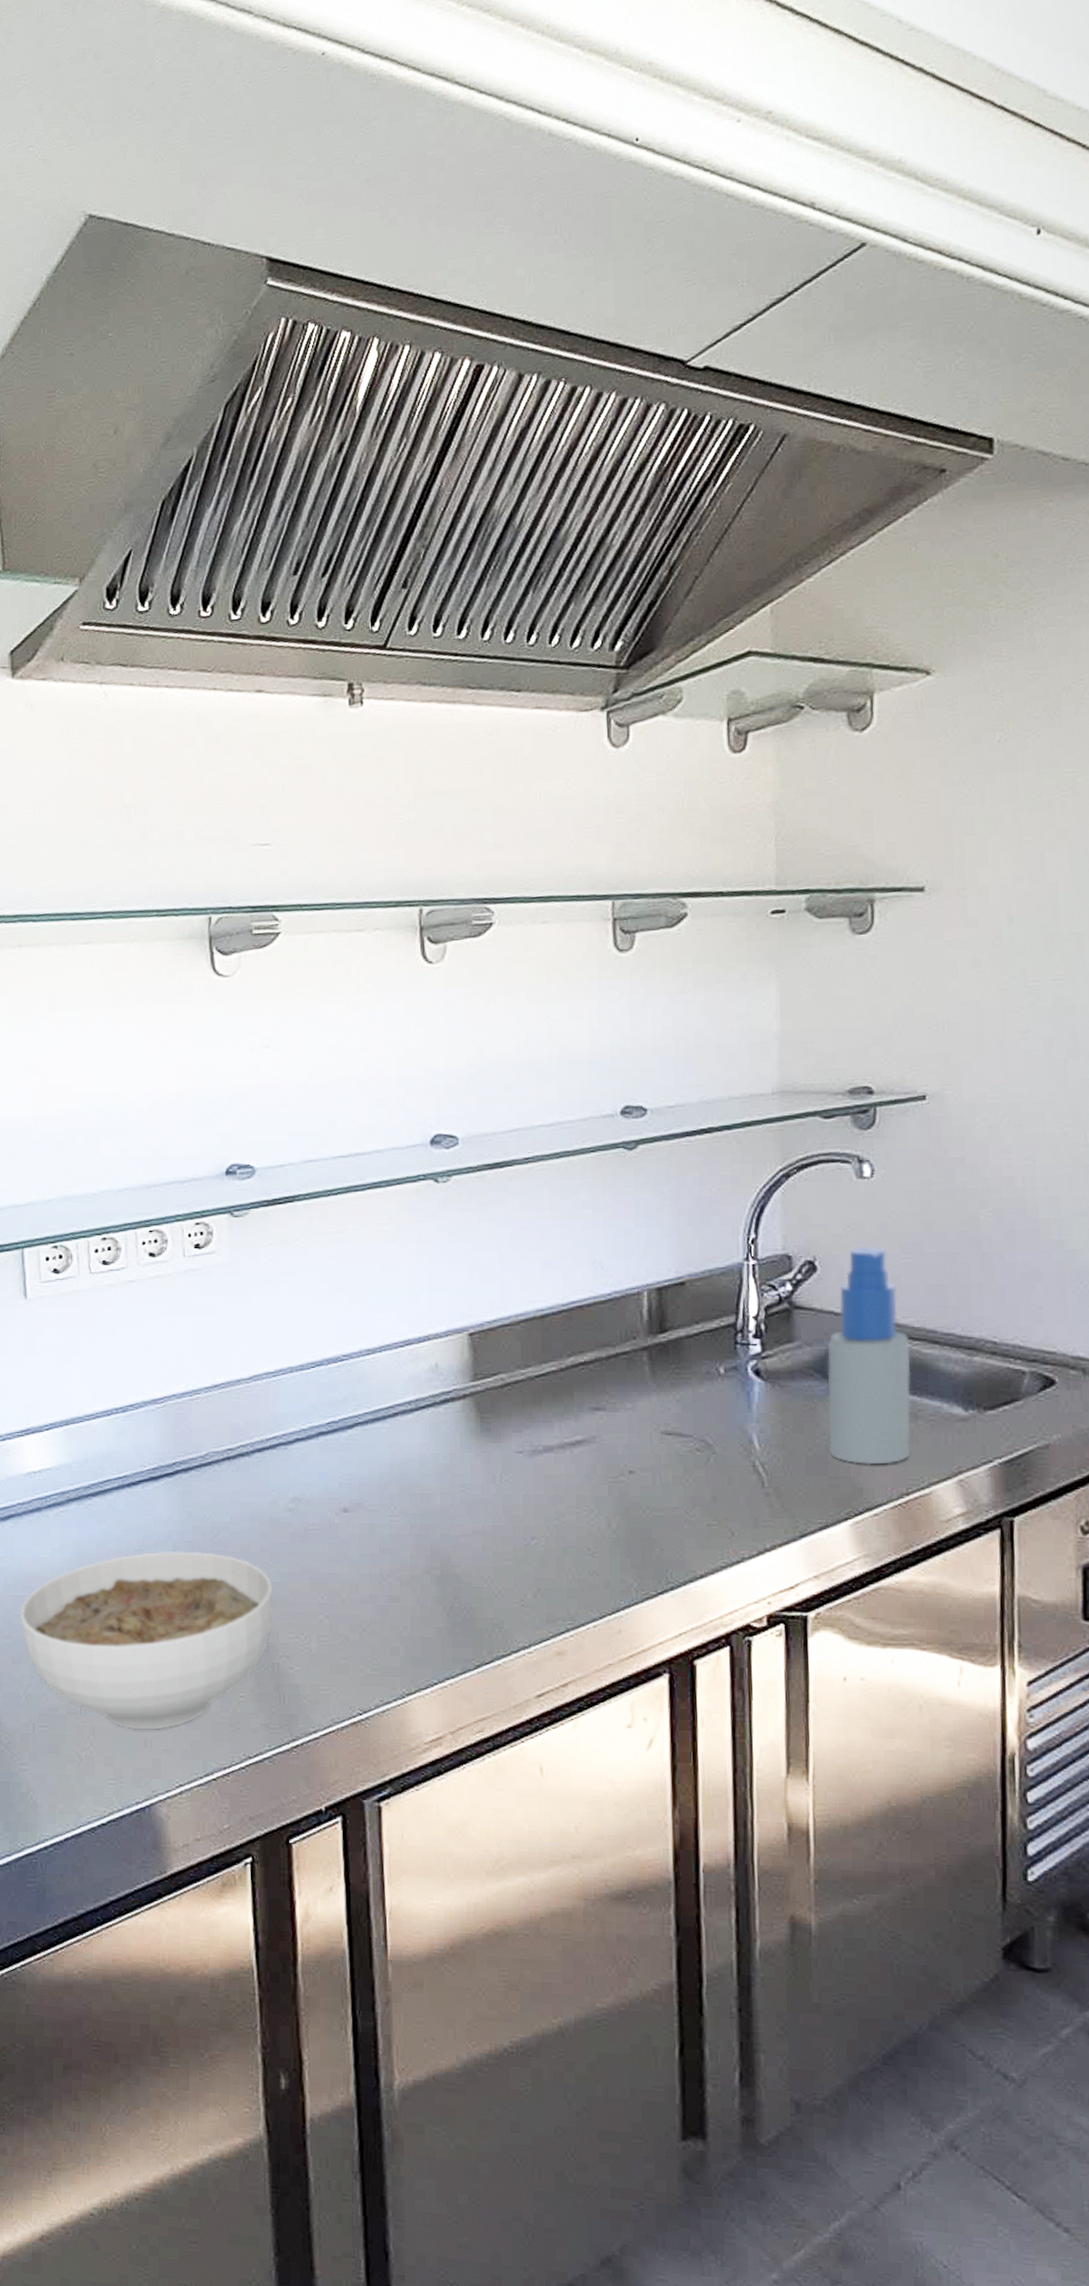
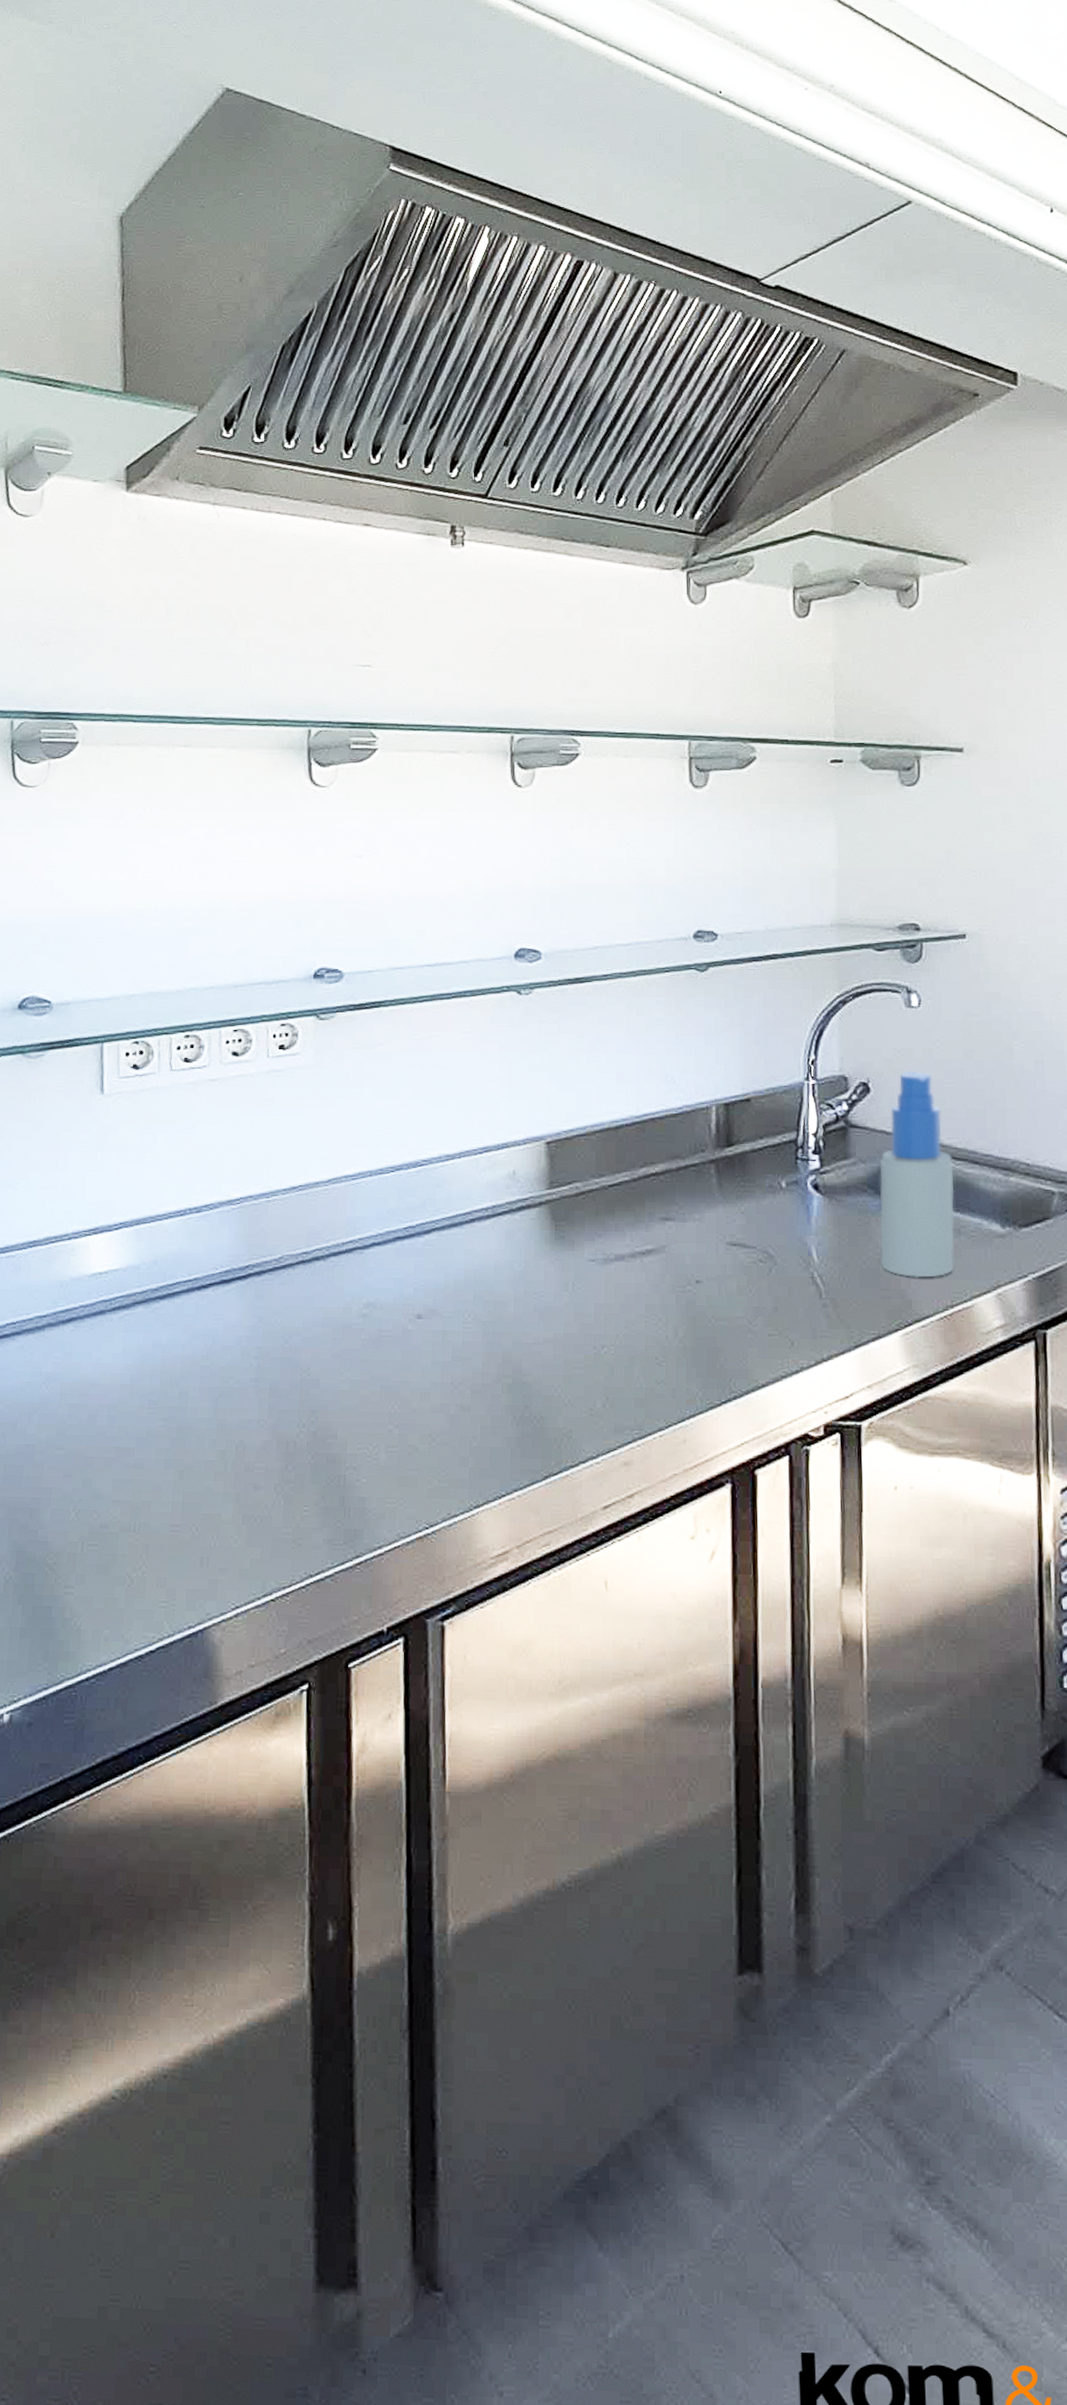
bowl: present [19,1551,274,1730] -> none [74,1357,343,1548]

